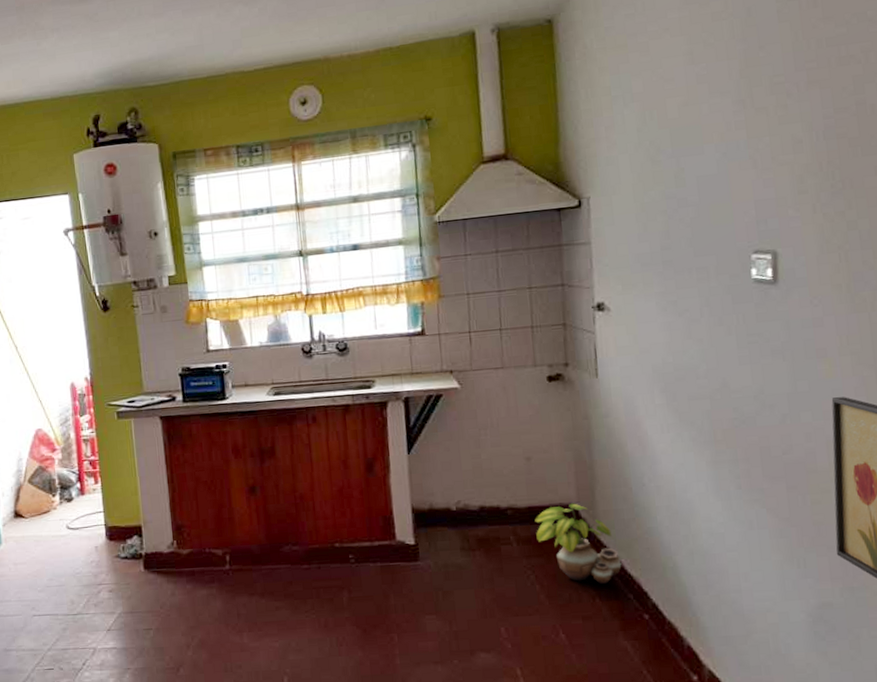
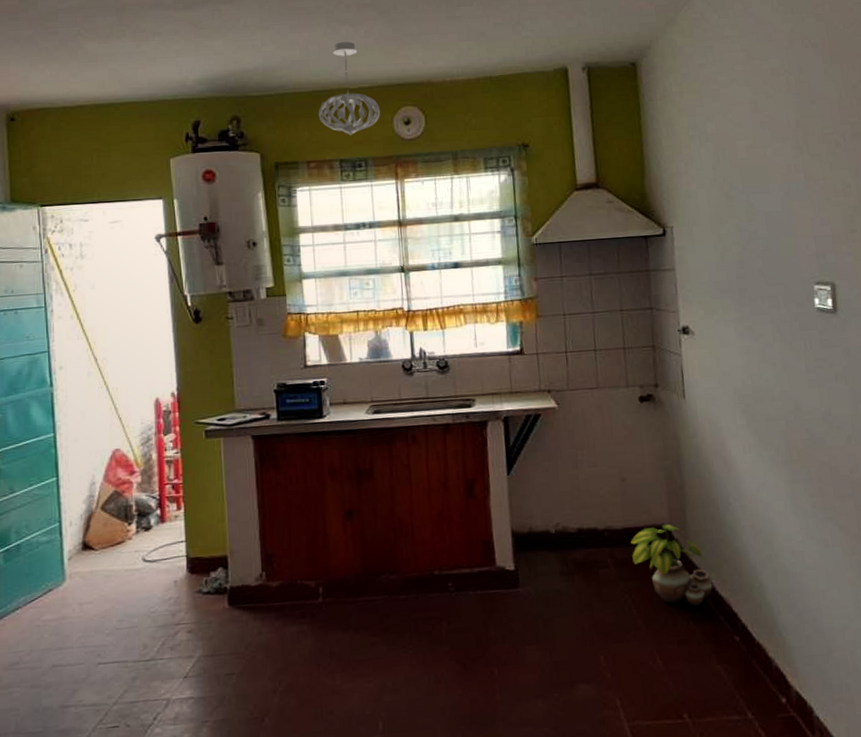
pendant light: none [213,22,277,120] -> present [318,41,381,135]

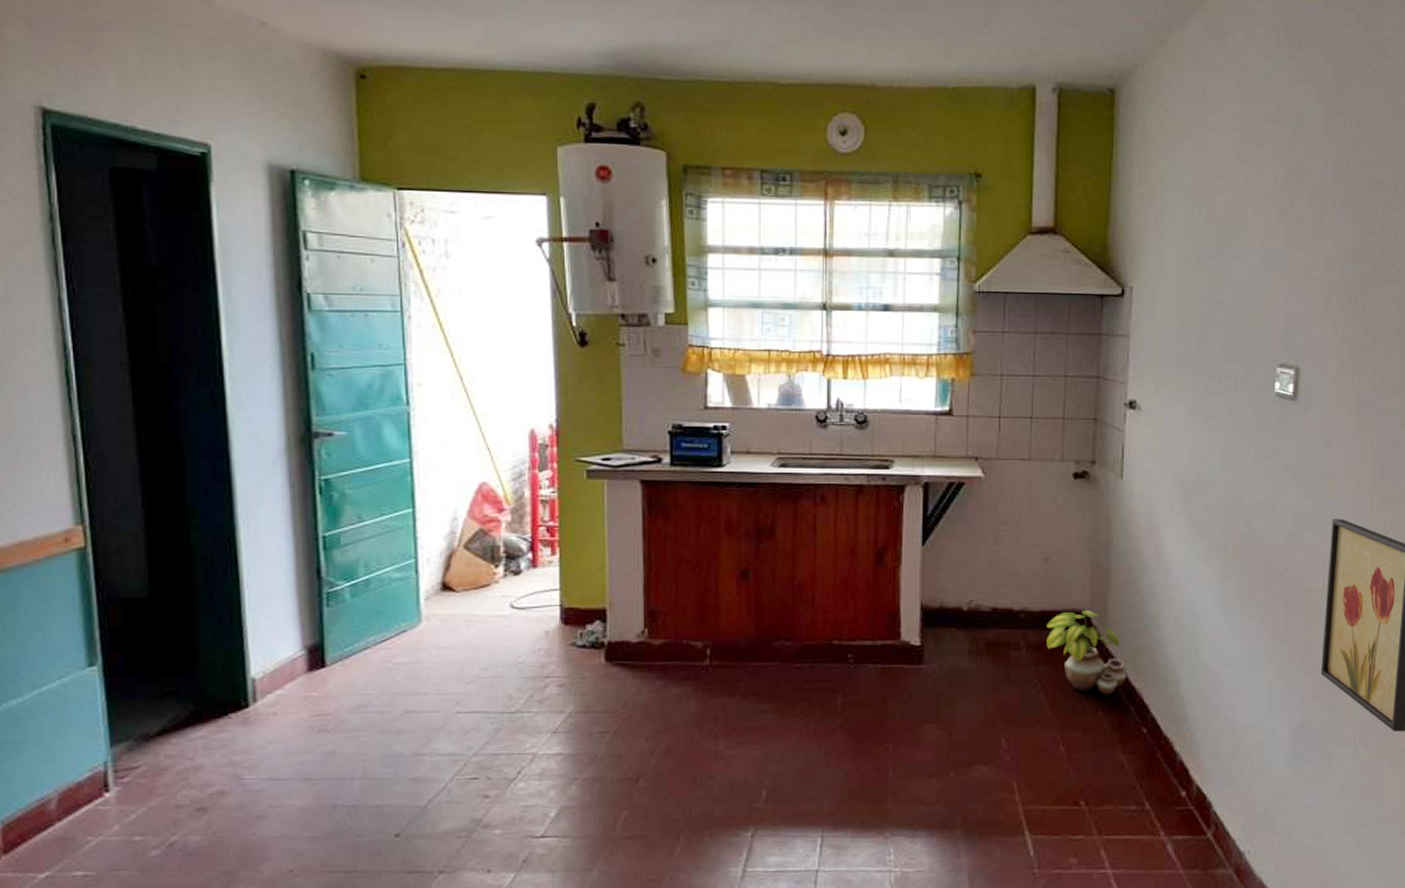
pendant light: present [318,41,381,135] -> none [738,23,813,141]

